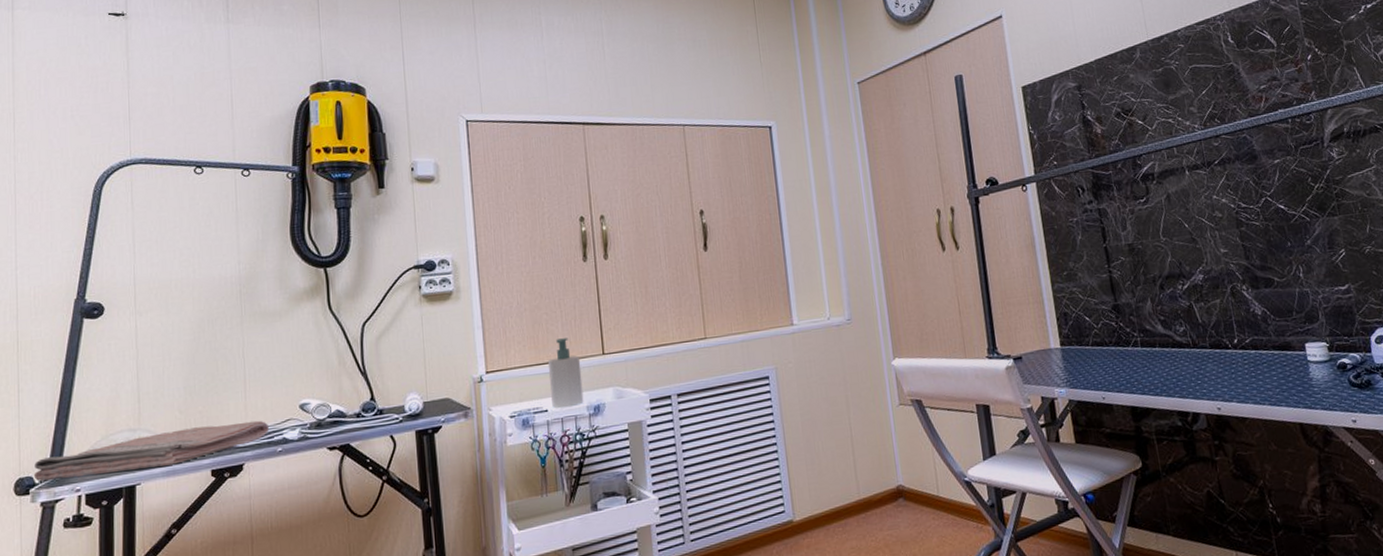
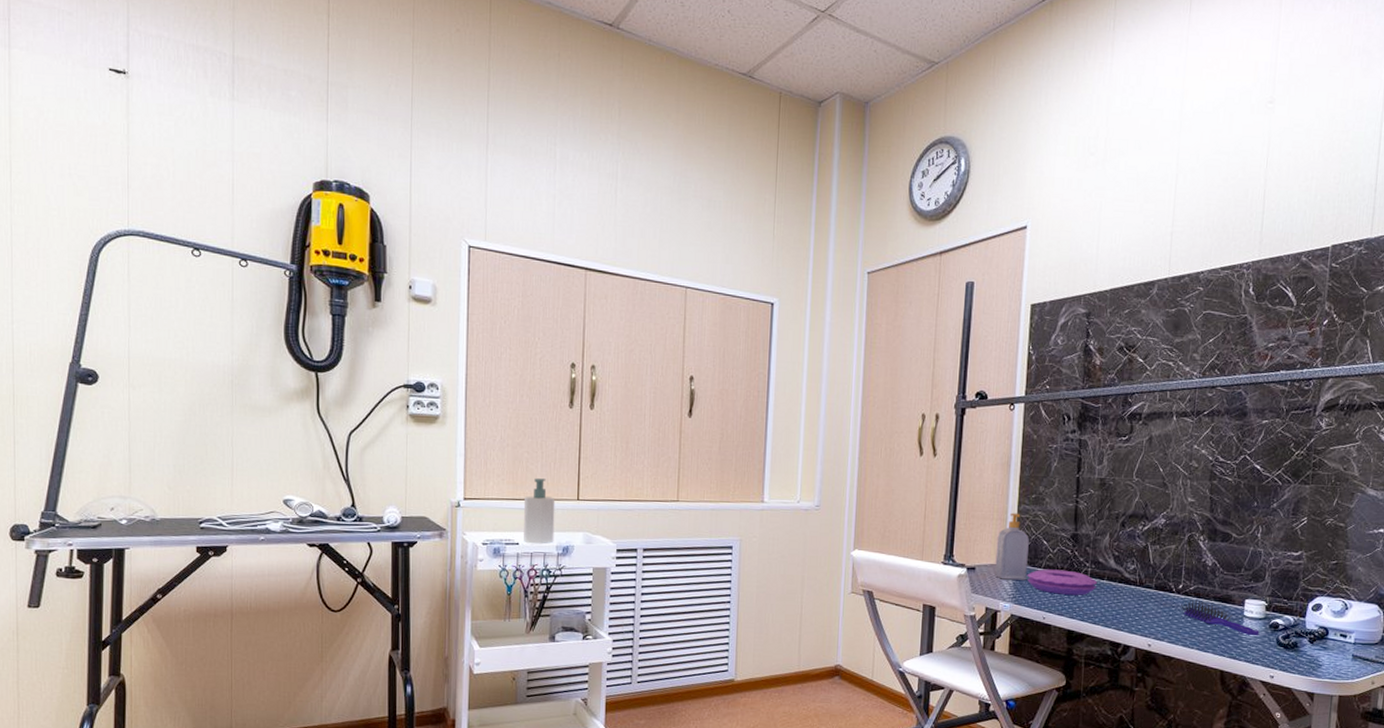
towel: present [33,420,270,482] -> none [28,504,254,536]
soap bottle: none [1037,293,1076,365] -> present [994,512,1029,580]
dog toy: none [1076,343,1151,371] -> present [1027,569,1098,595]
hairbrush: none [1241,352,1329,382] -> present [1181,599,1260,636]

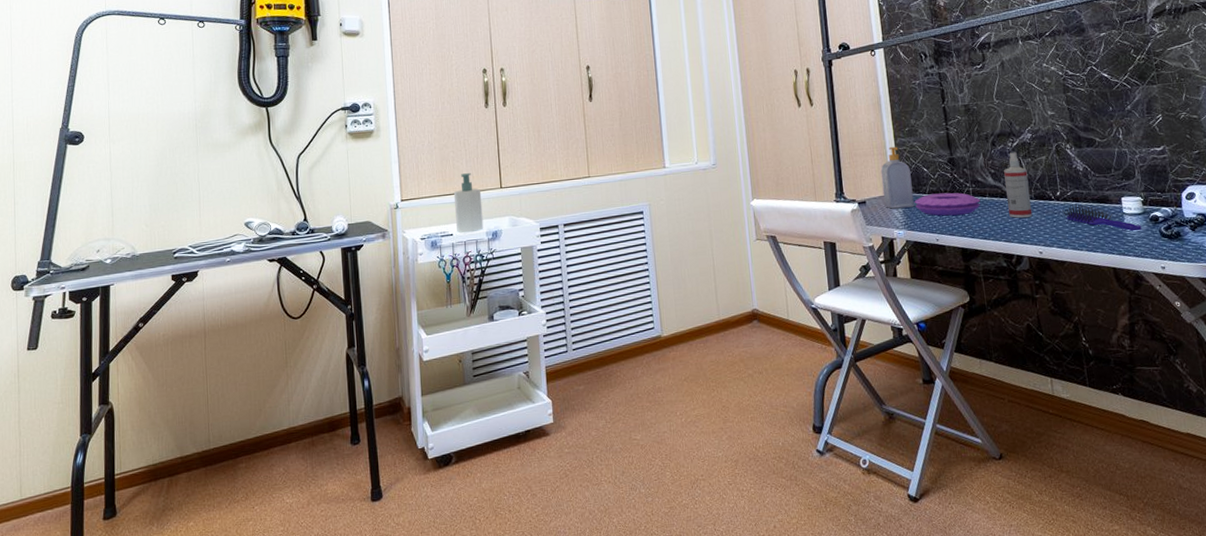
spray bottle: none [1123,536,1153,608] -> present [1004,152,1033,219]

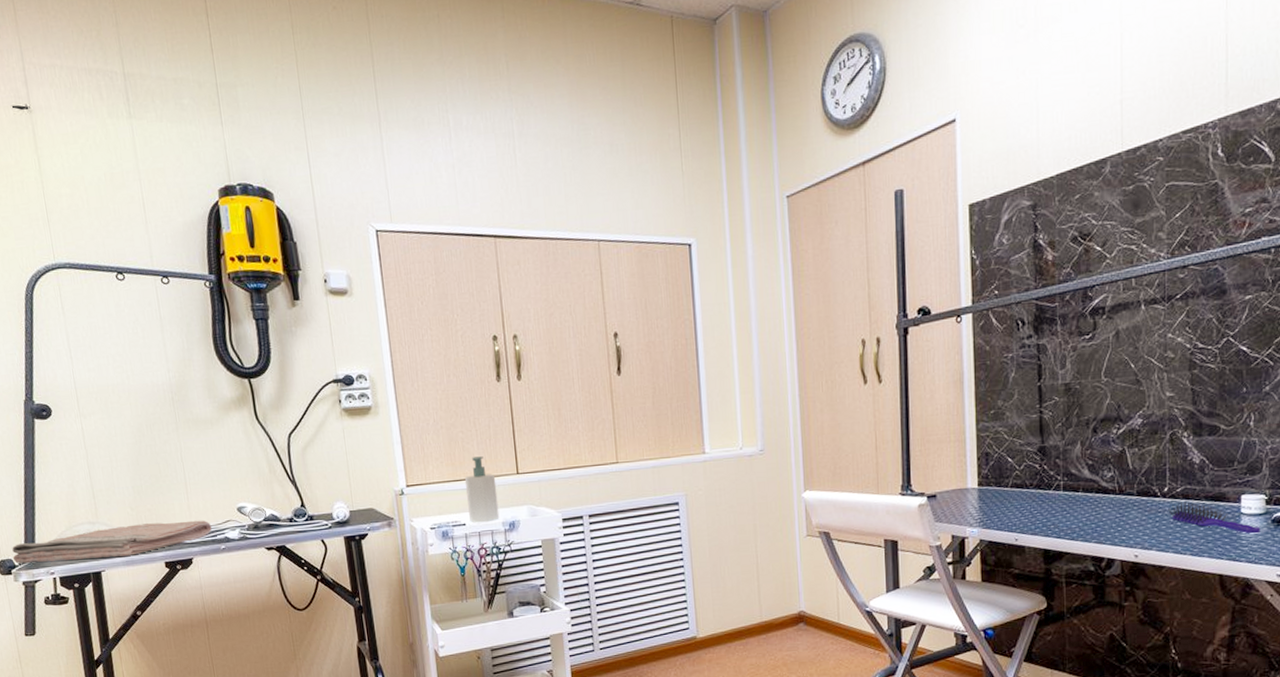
towel: none [27,234,220,280] -> present [12,520,213,564]
soap bottle: present [880,146,914,209] -> none [956,432,993,504]
dog toy: present [914,192,981,216] -> none [993,486,1072,513]
spray bottle: present [1004,152,1033,219] -> none [1103,440,1132,518]

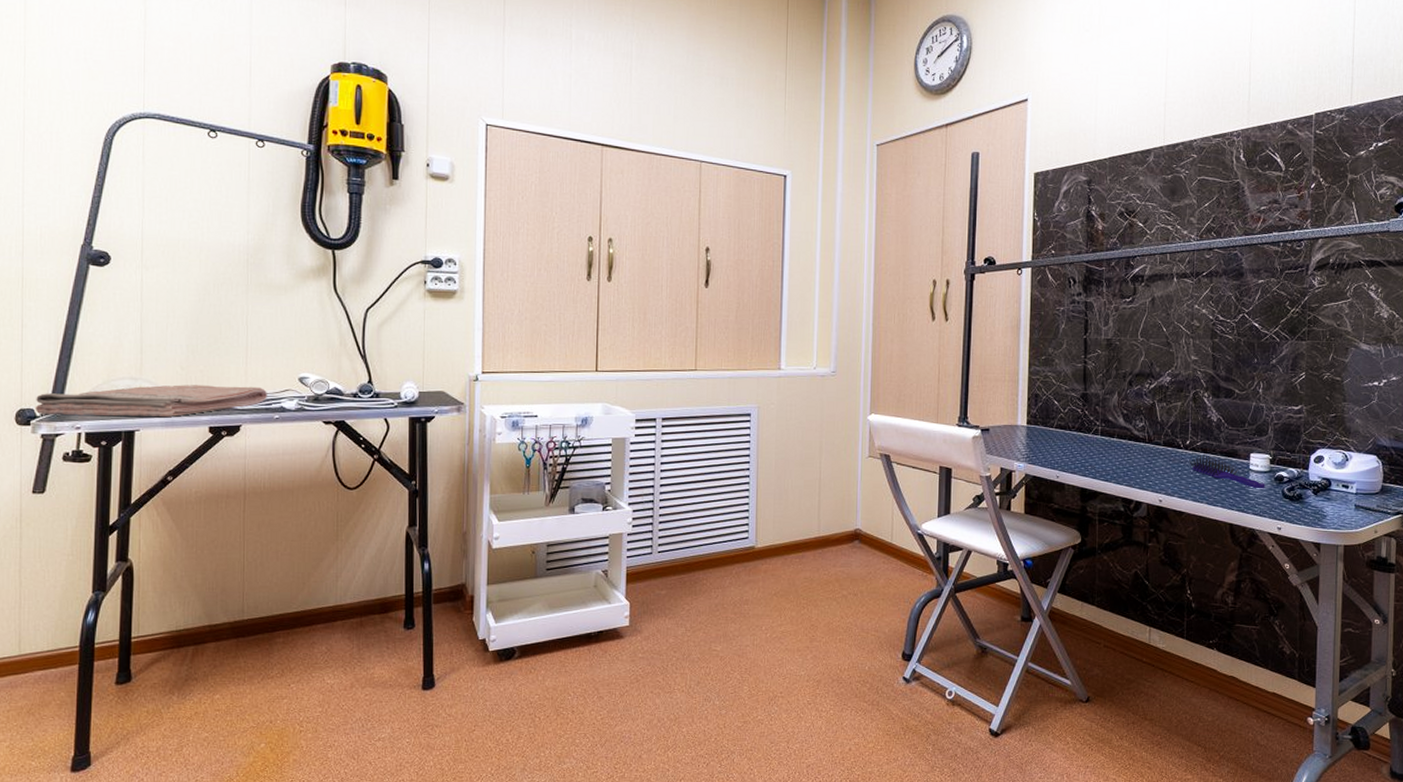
soap bottle: present [464,456,500,523] -> none [542,351,574,416]

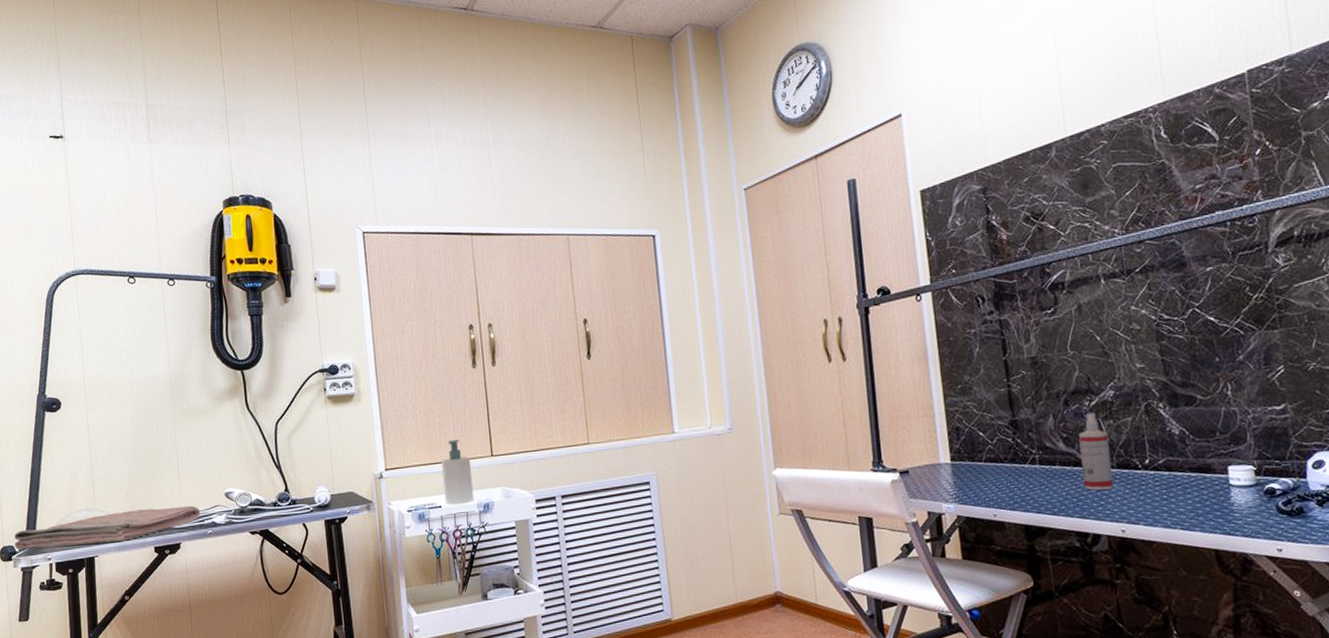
soap bottle: none [542,351,574,416] -> present [440,440,475,506]
spray bottle: none [1134,394,1160,464] -> present [1079,412,1114,491]
hairbrush: present [1189,454,1265,489] -> none [1152,473,1254,507]

